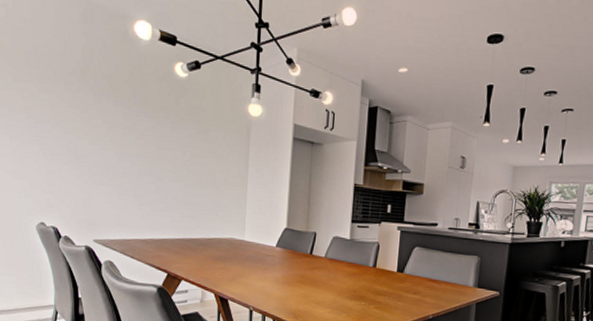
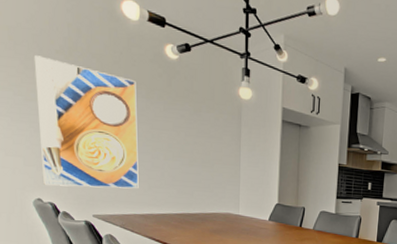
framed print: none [47,78,144,212] -> present [33,55,139,189]

